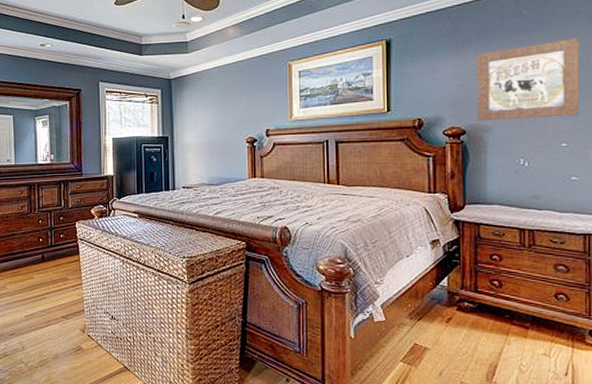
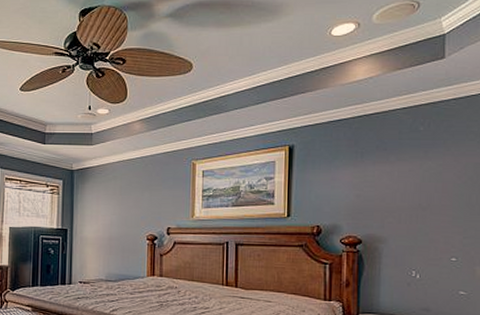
wall art: present [477,37,580,121] -> none [373,156,471,232]

